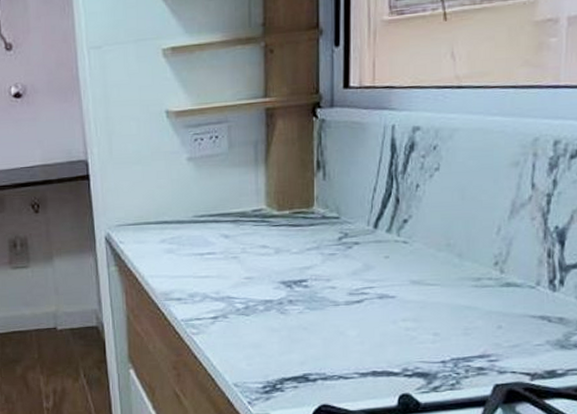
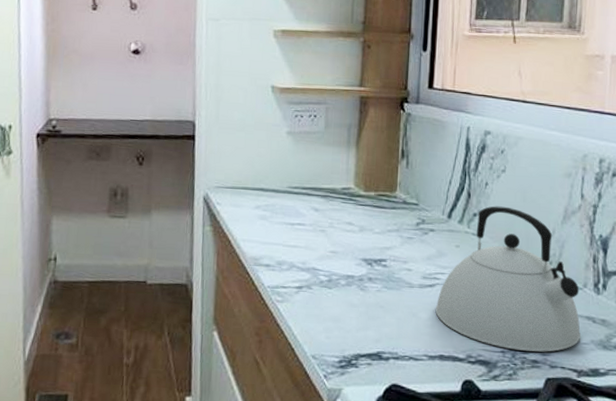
kettle: none [365,208,533,359] -> present [435,206,580,352]

